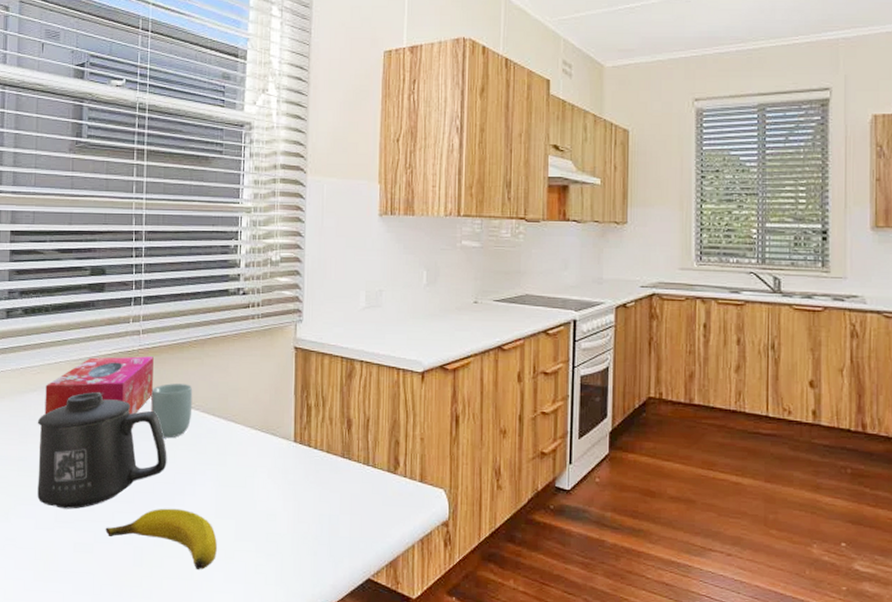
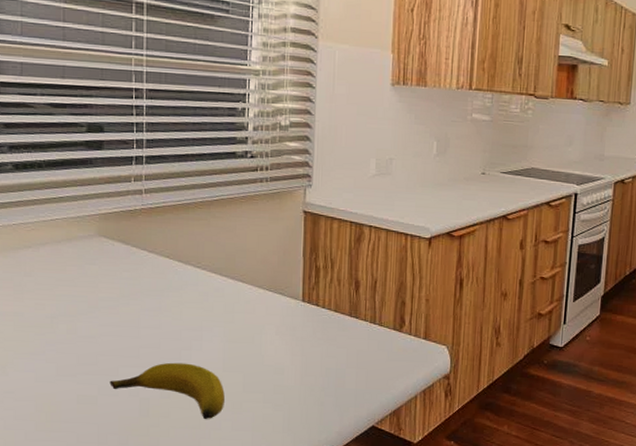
mug: present [37,392,167,509] -> none [33,250,173,364]
tissue box: present [44,356,154,415] -> none [41,215,157,273]
cup: present [151,383,193,439] -> none [155,243,199,297]

